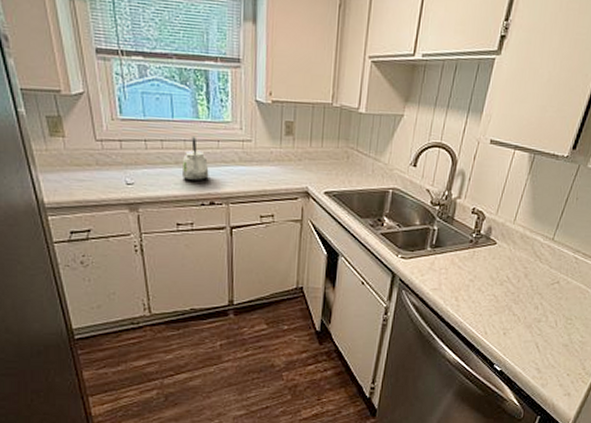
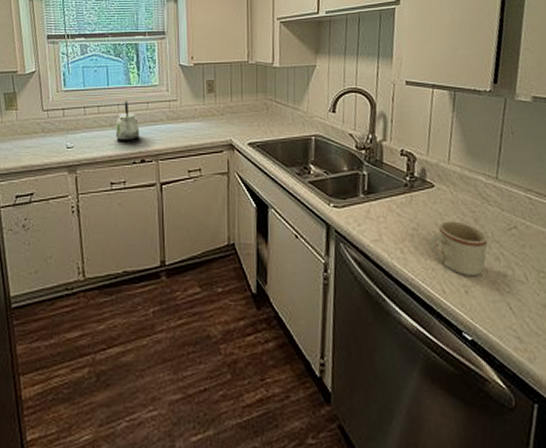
mug: none [481,275,533,322] -> present [428,221,488,277]

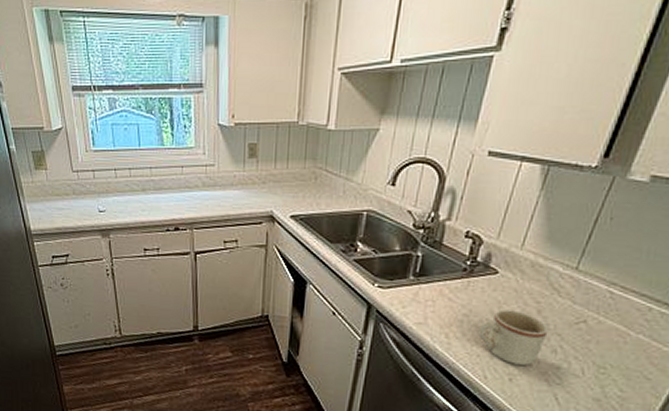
kettle: present [116,100,140,141] -> none [149,163,174,207]

